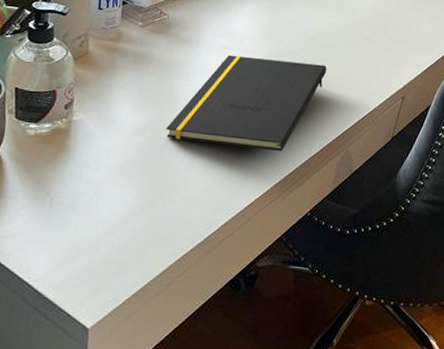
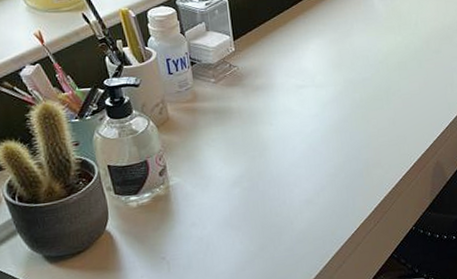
notepad: present [166,54,327,151] -> none [260,84,403,184]

